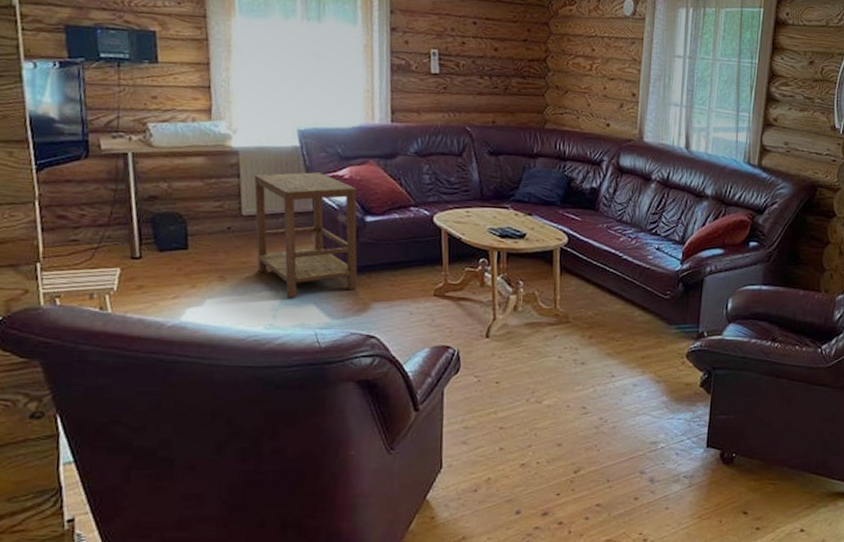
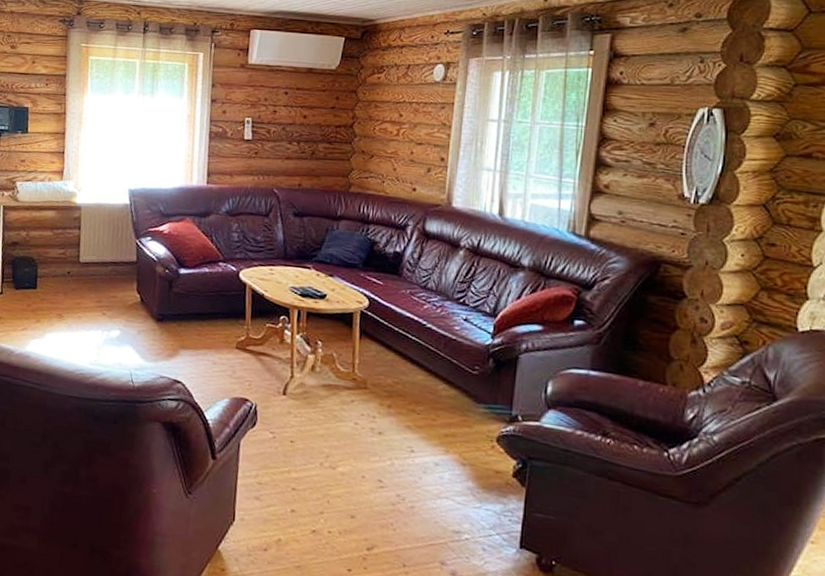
side table: present [254,172,358,299] -> none [88,227,174,339]

